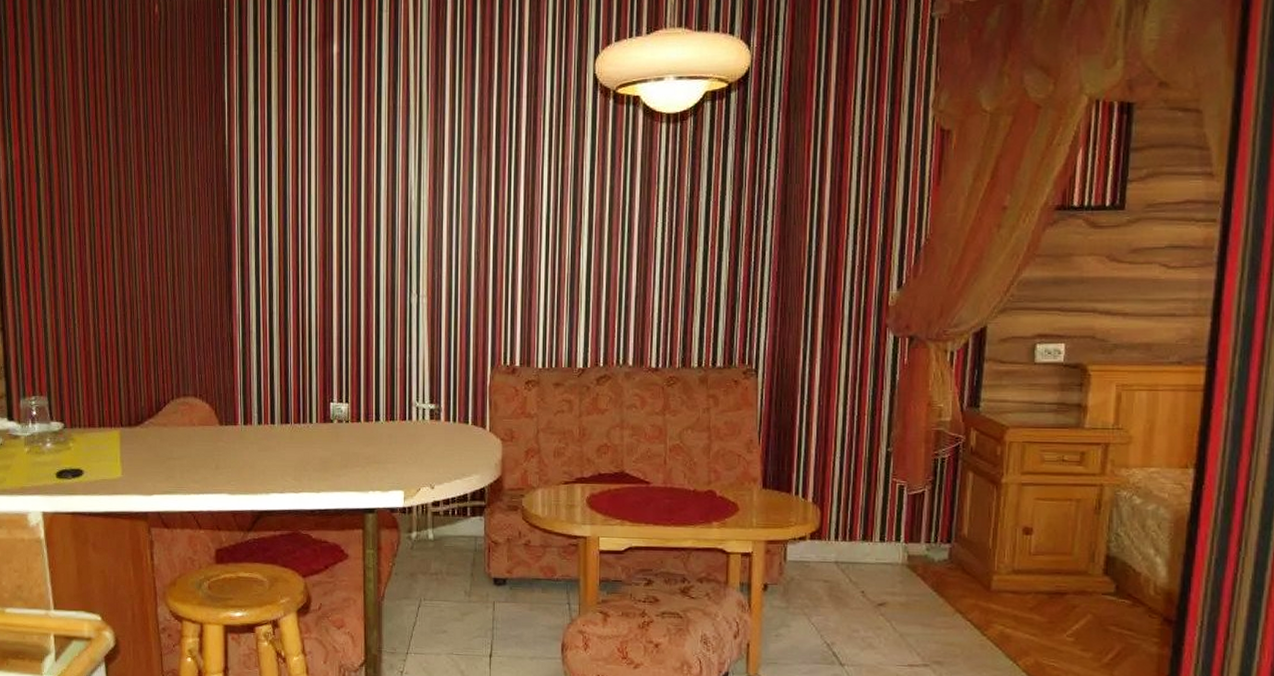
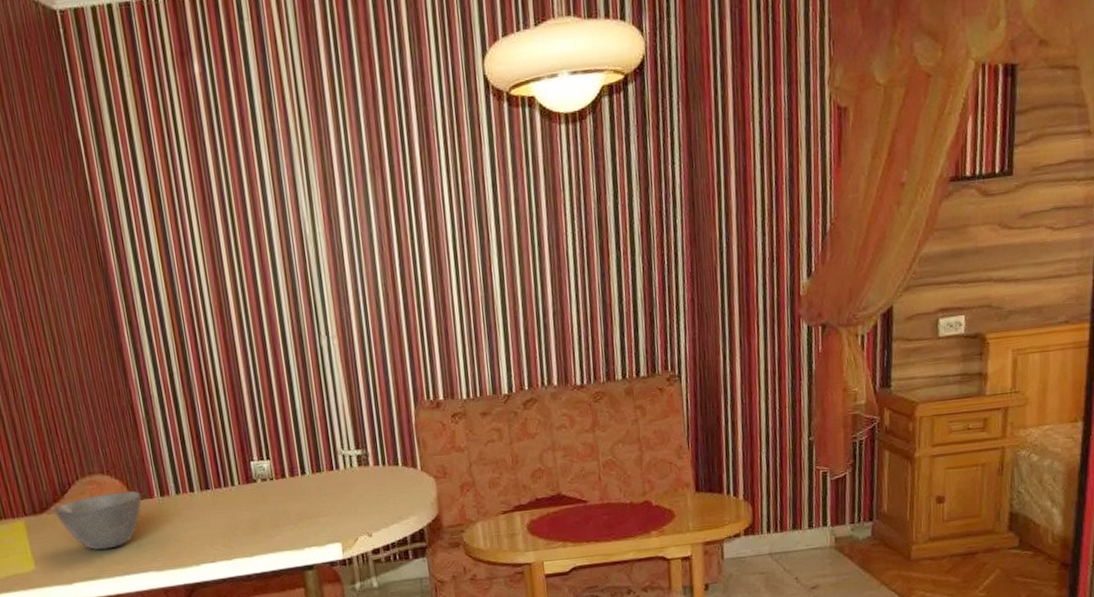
bowl: none [147,415,226,467] -> present [53,490,142,550]

